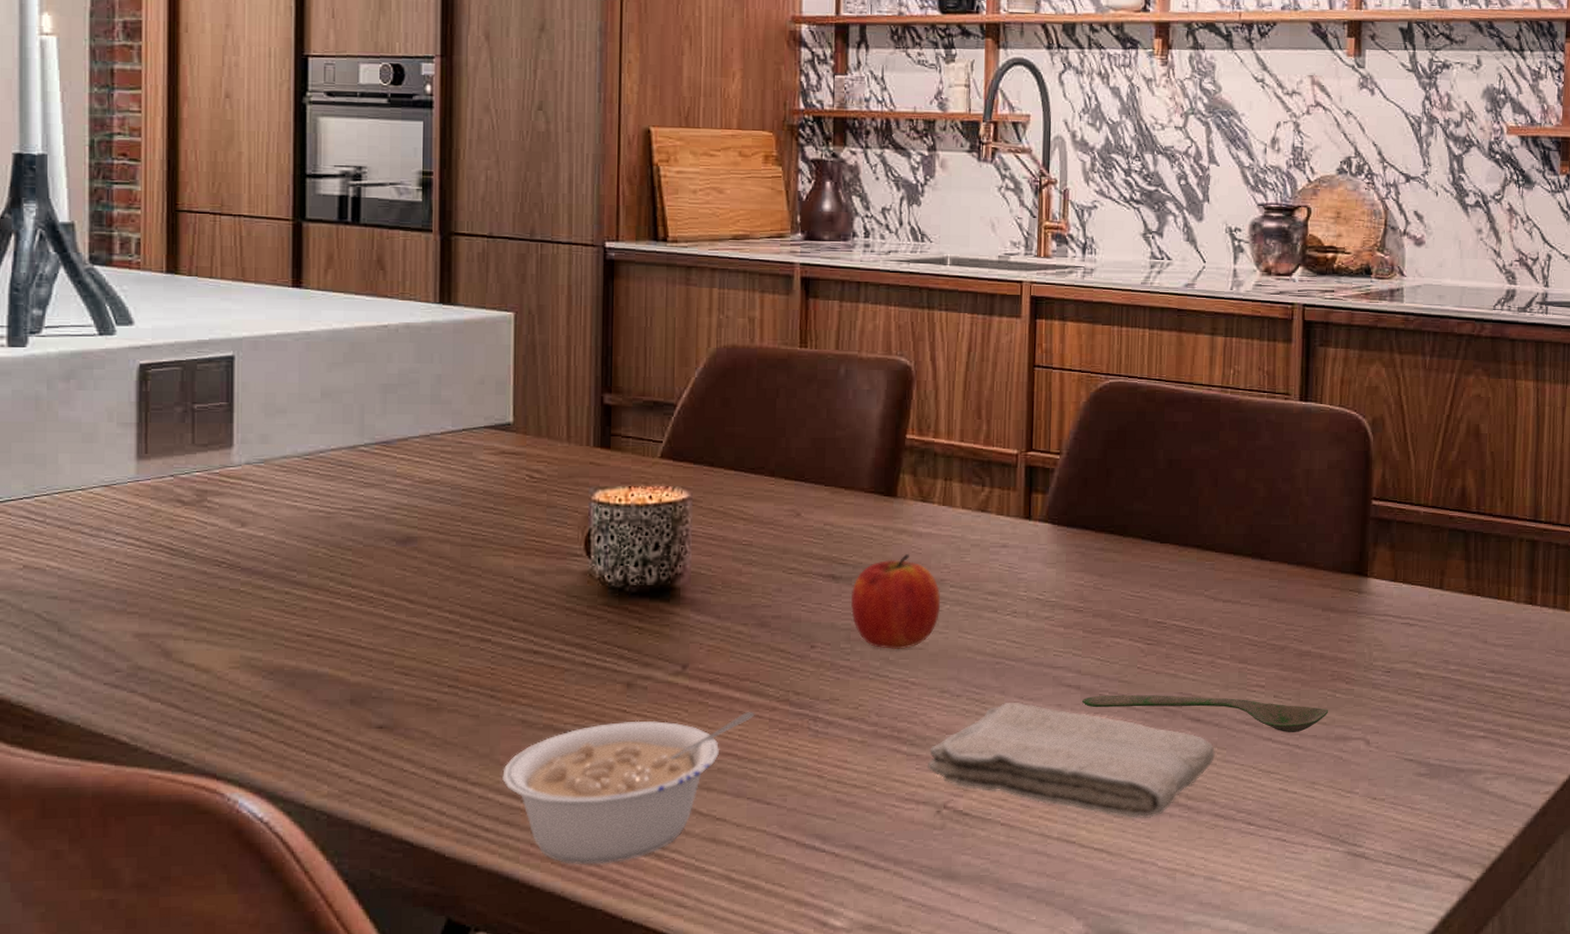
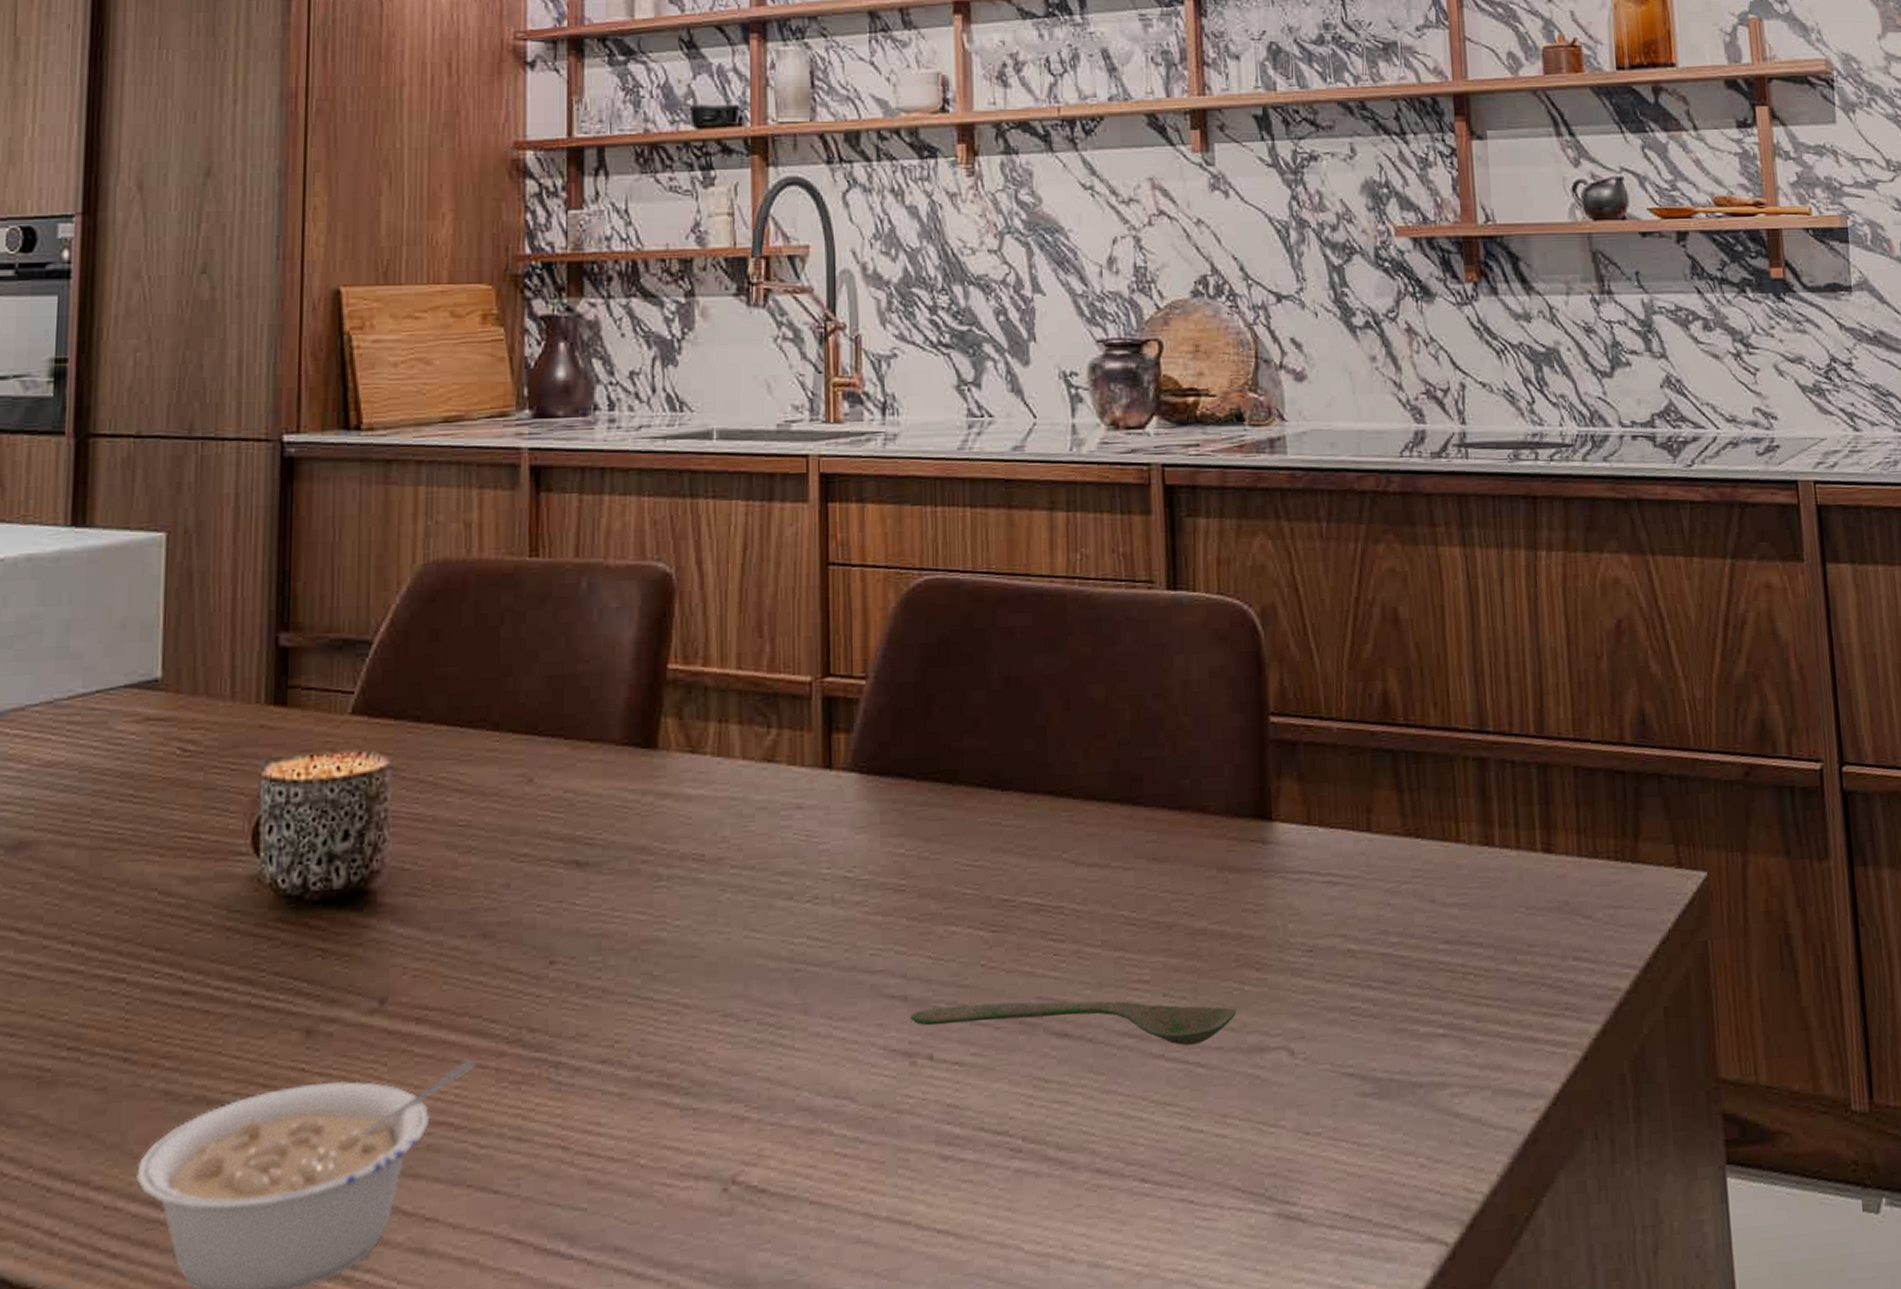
fruit: present [850,554,941,650] -> none [600,826,719,961]
washcloth: present [927,703,1216,818] -> none [707,1024,1092,1183]

